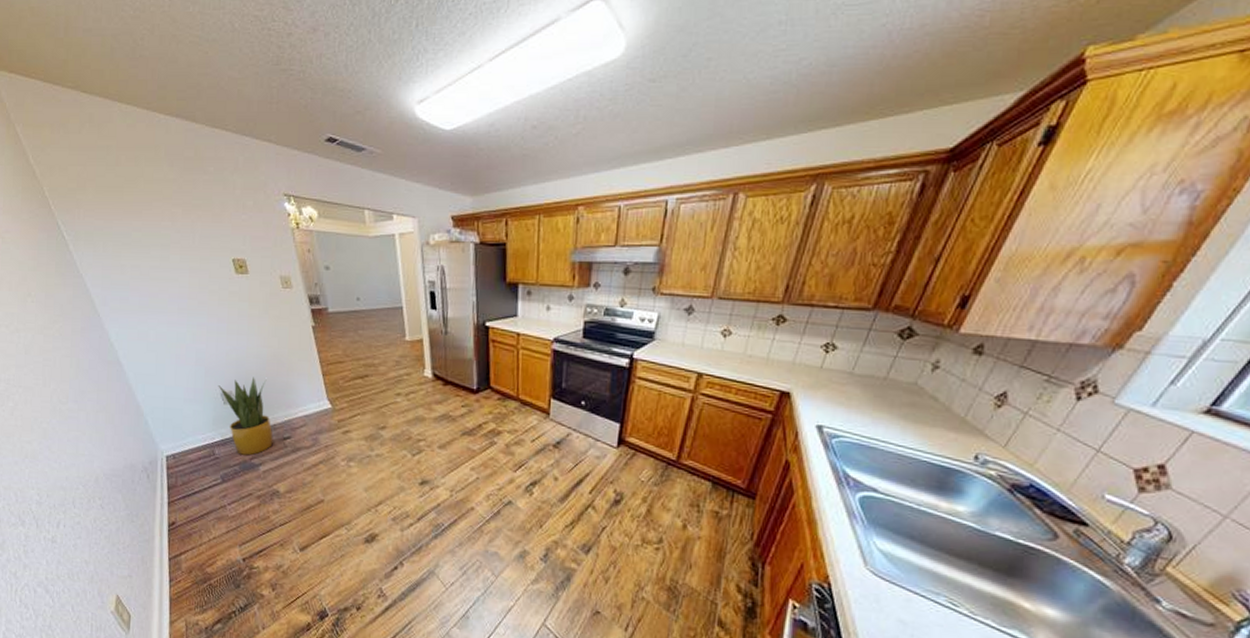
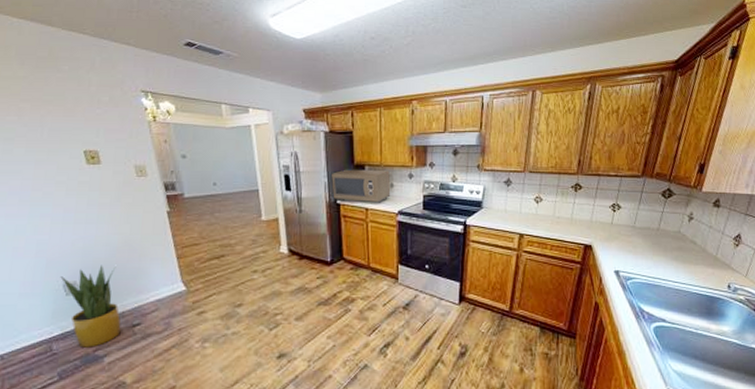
microwave: none [480,287,547,328] -> present [331,169,391,203]

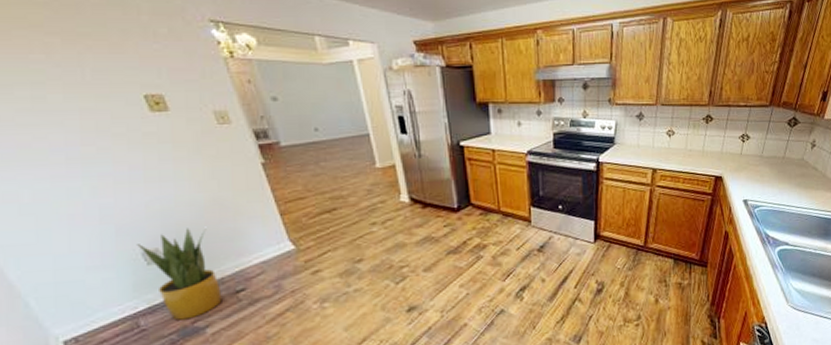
microwave: present [331,169,391,203] -> none [452,107,519,143]

